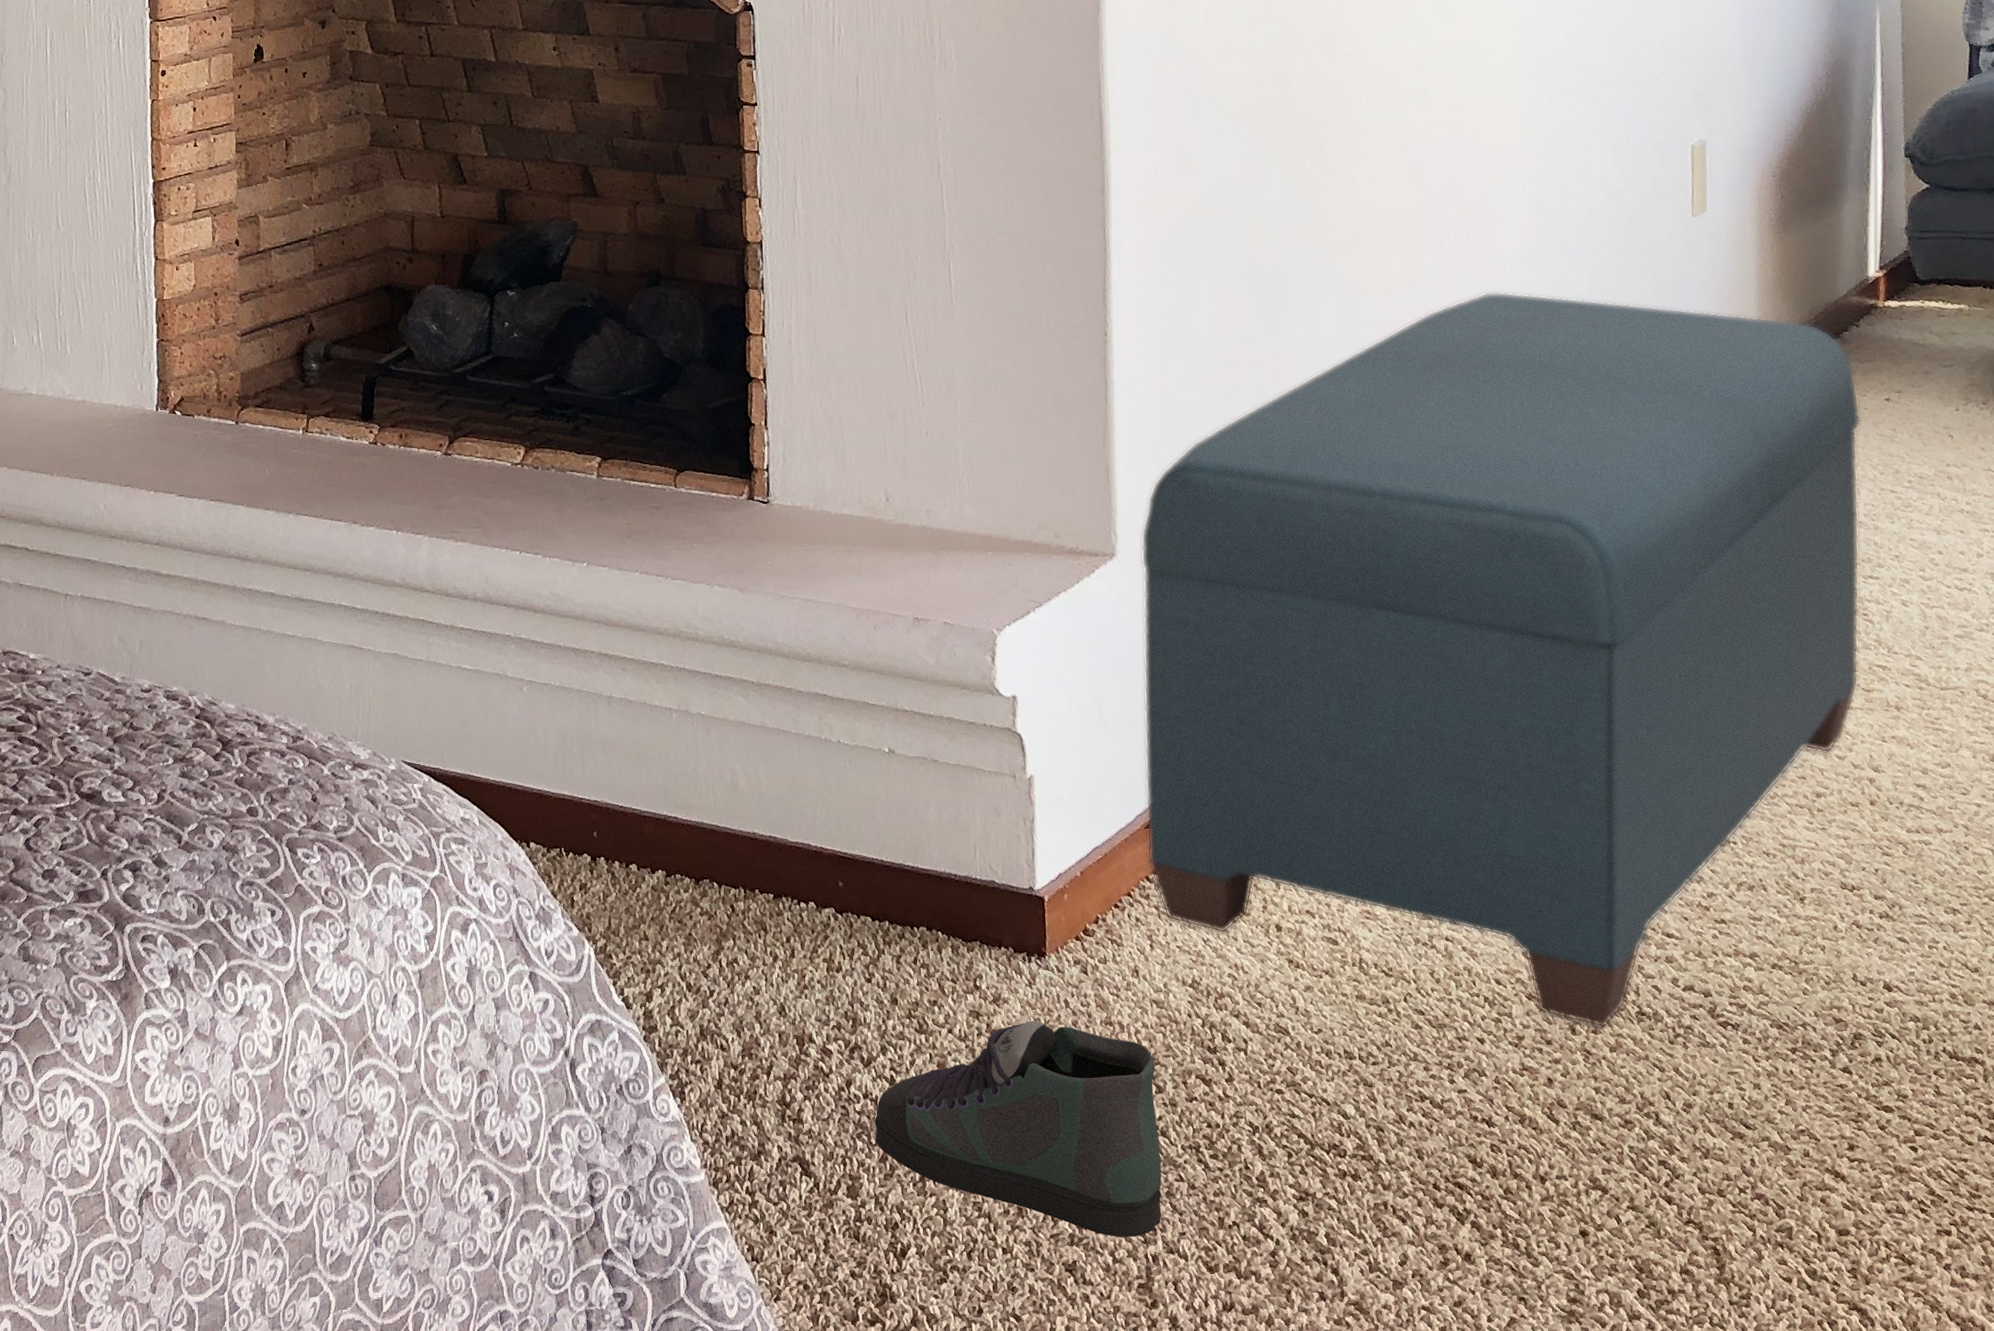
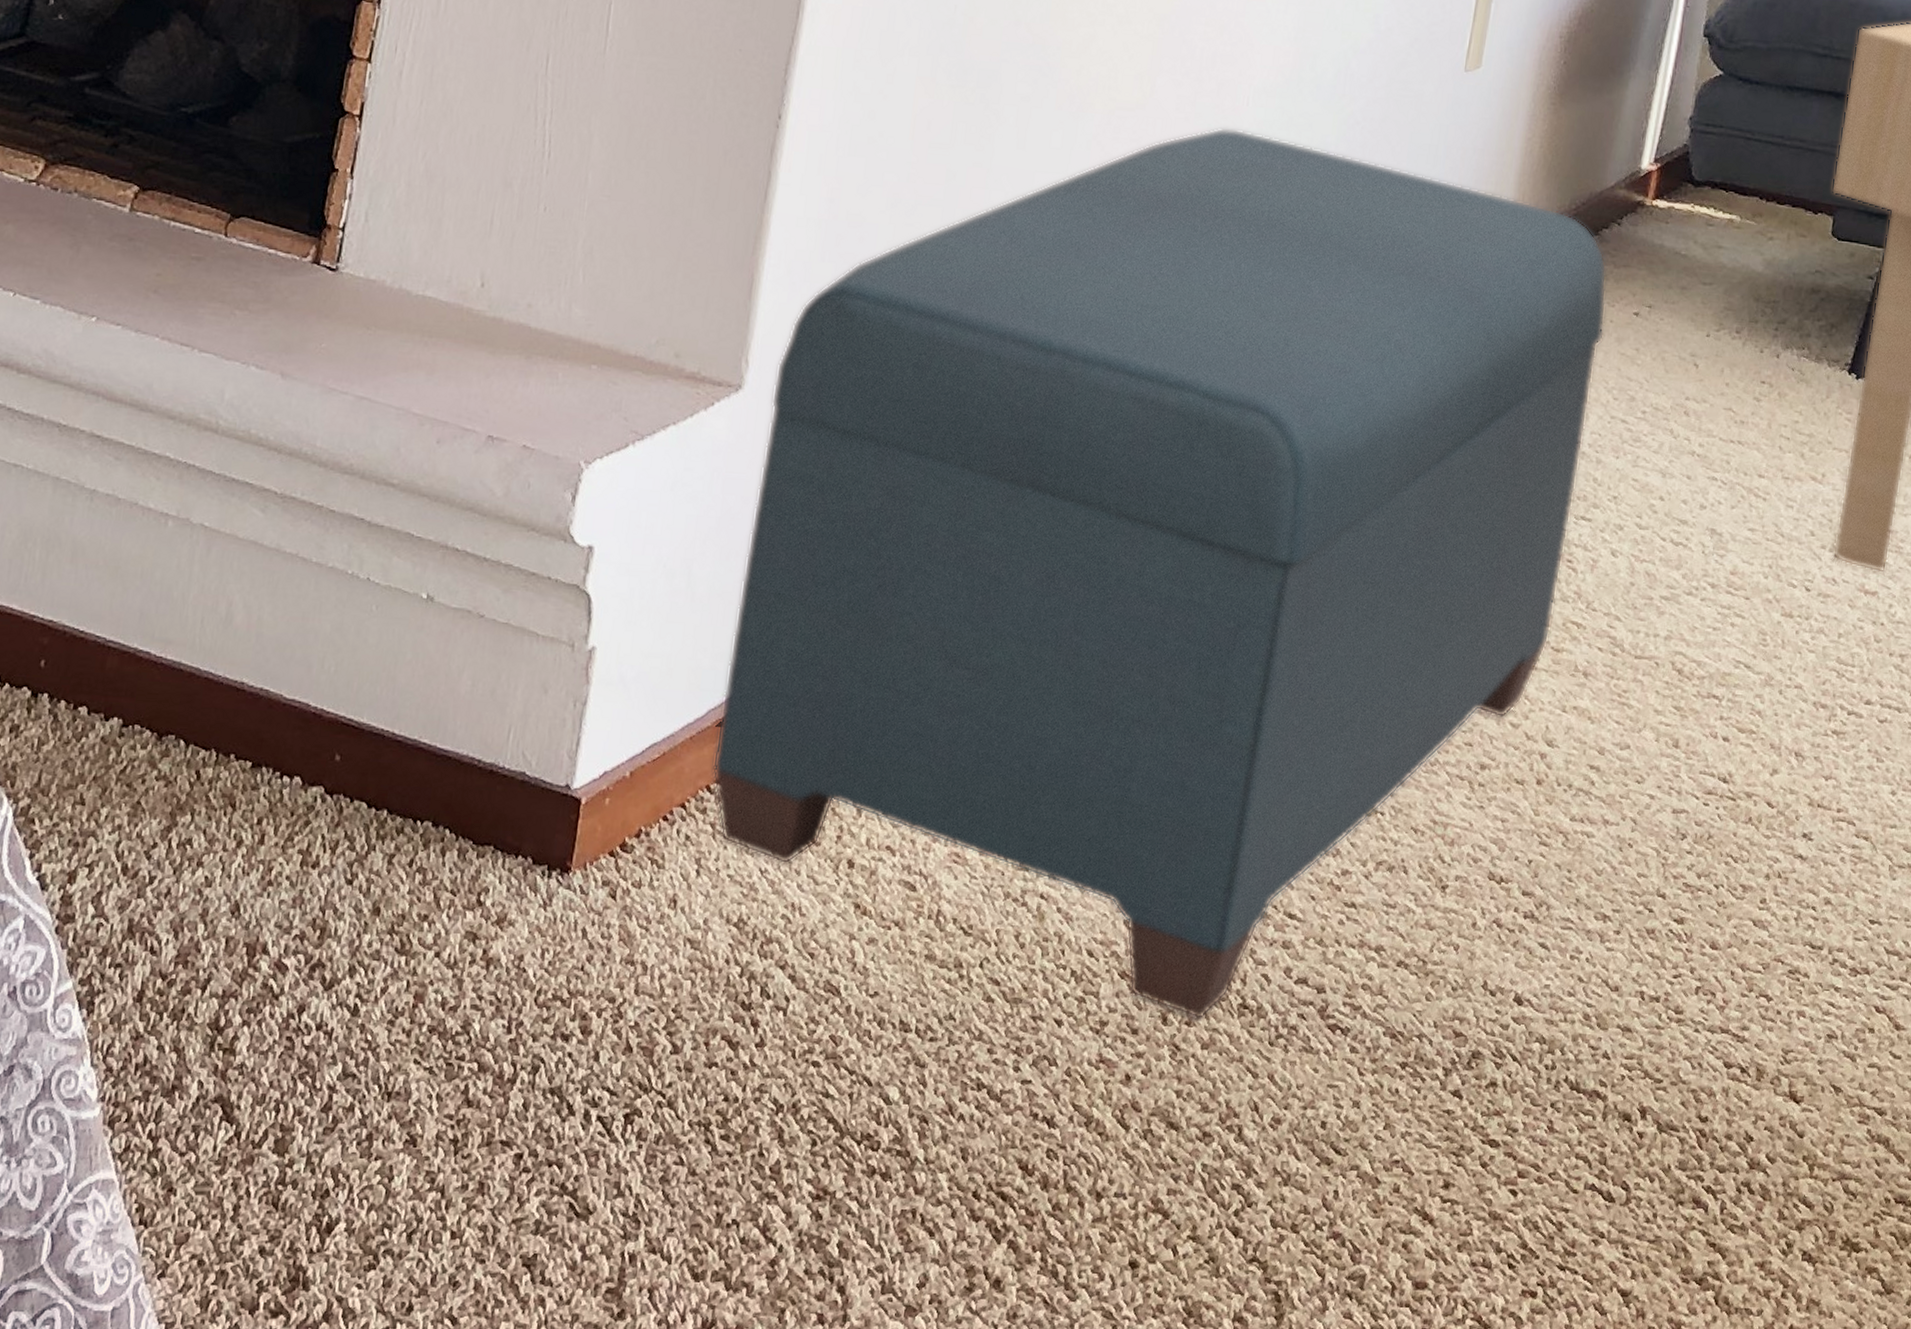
shoe: present [875,1020,1162,1237] -> none [320,950,677,1229]

